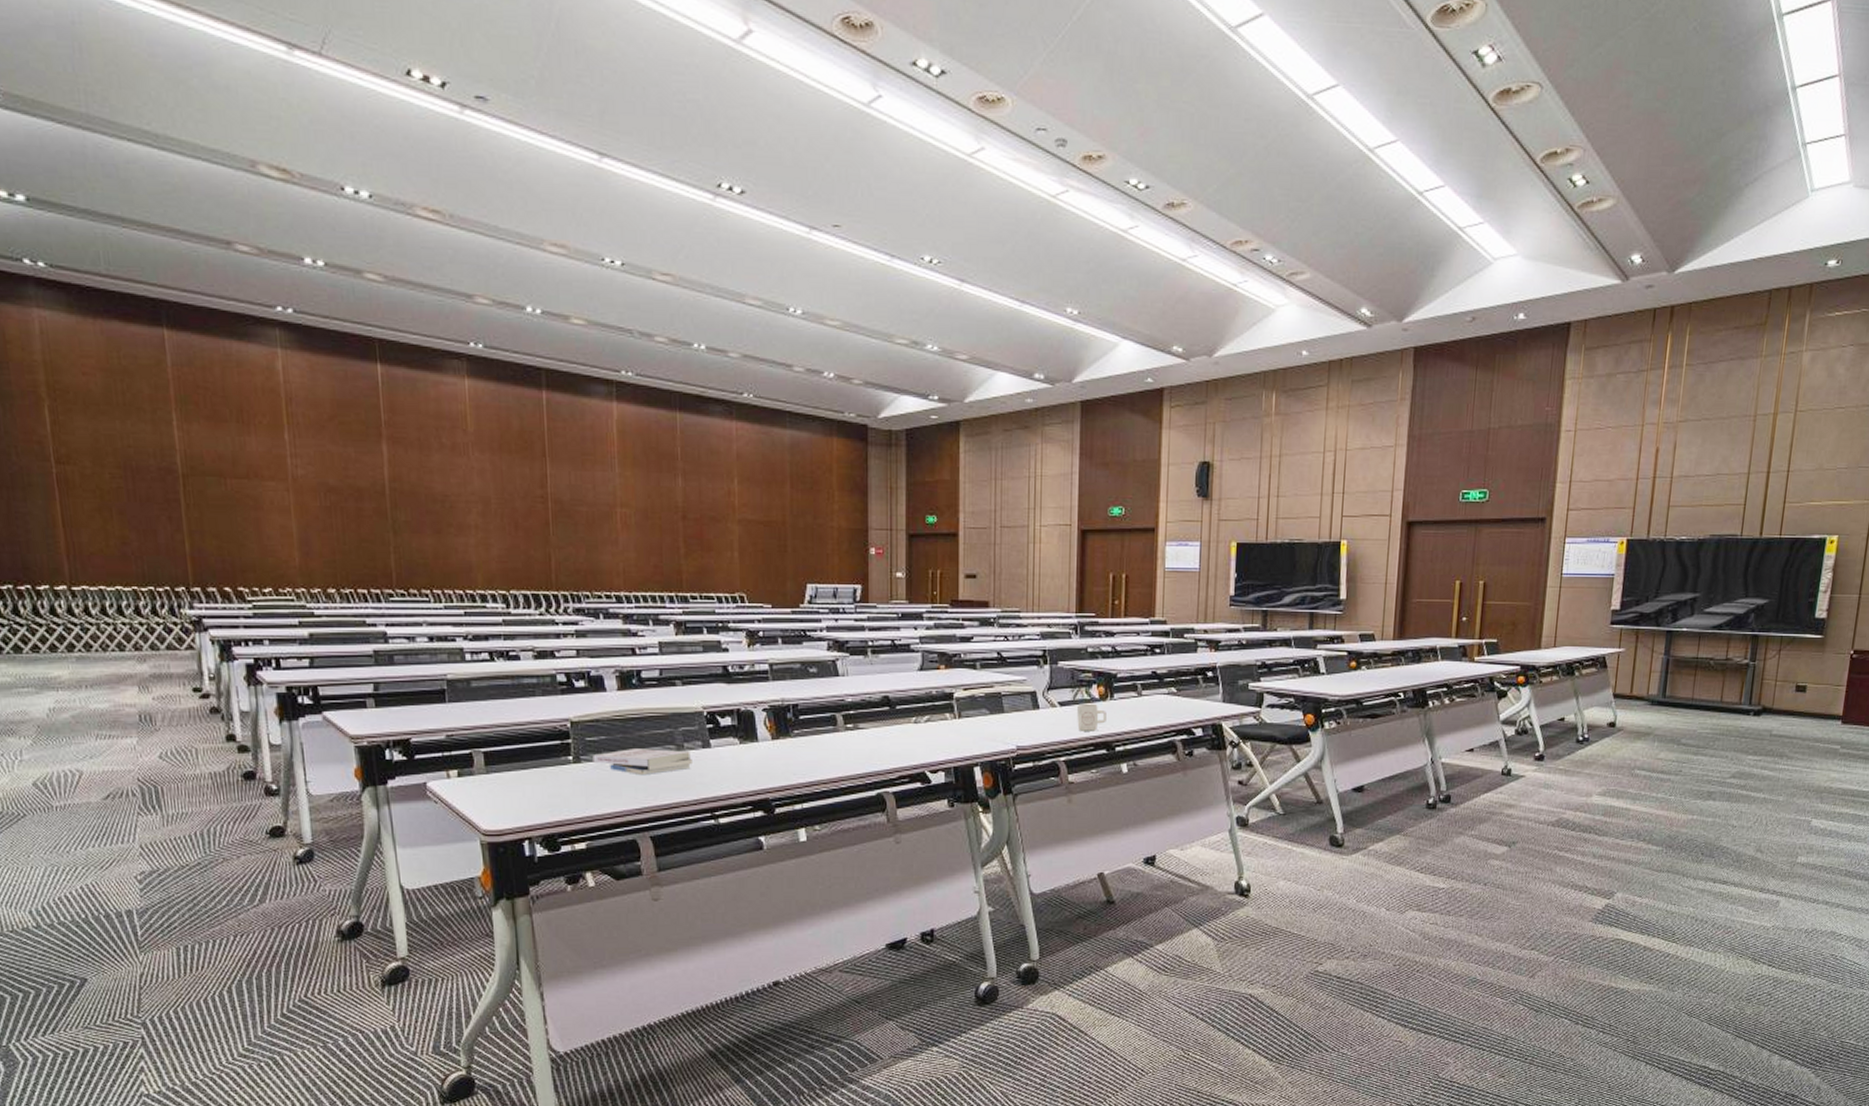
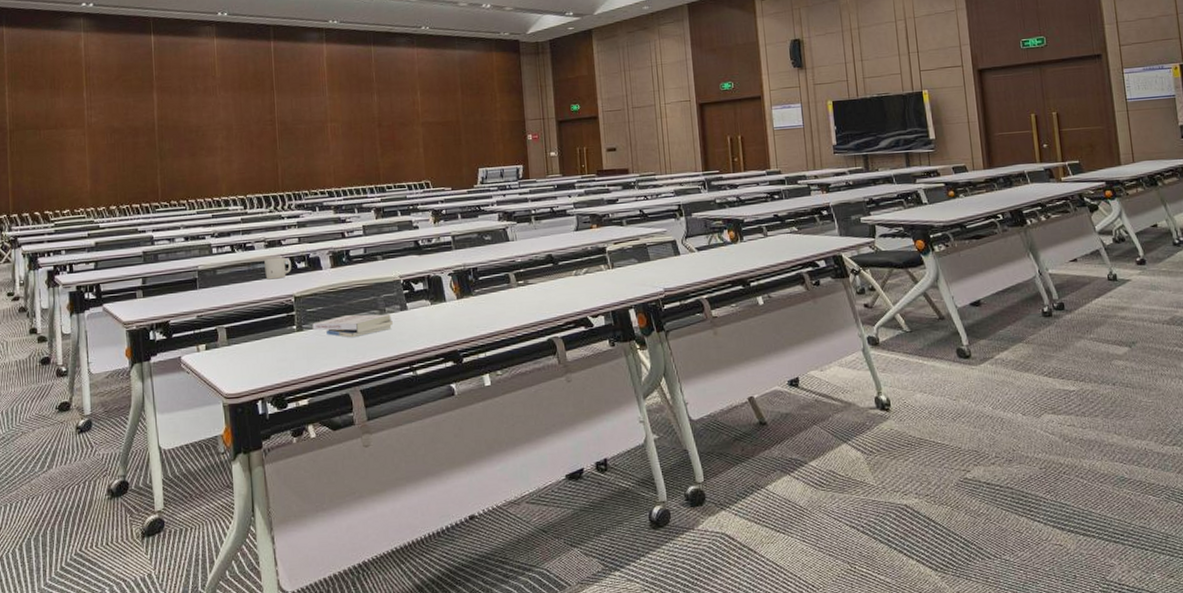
mug: none [533,672,567,698] -> present [264,257,291,280]
mug: present [1077,703,1107,731] -> none [713,246,739,271]

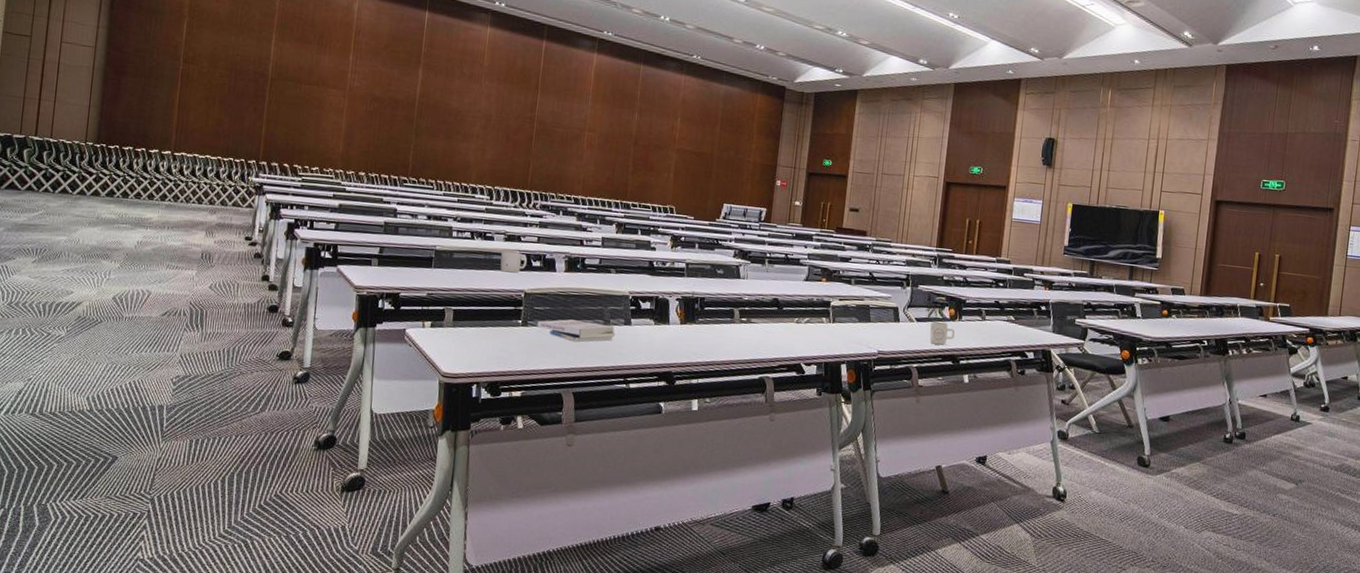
mug: none [713,246,739,271] -> present [929,321,955,345]

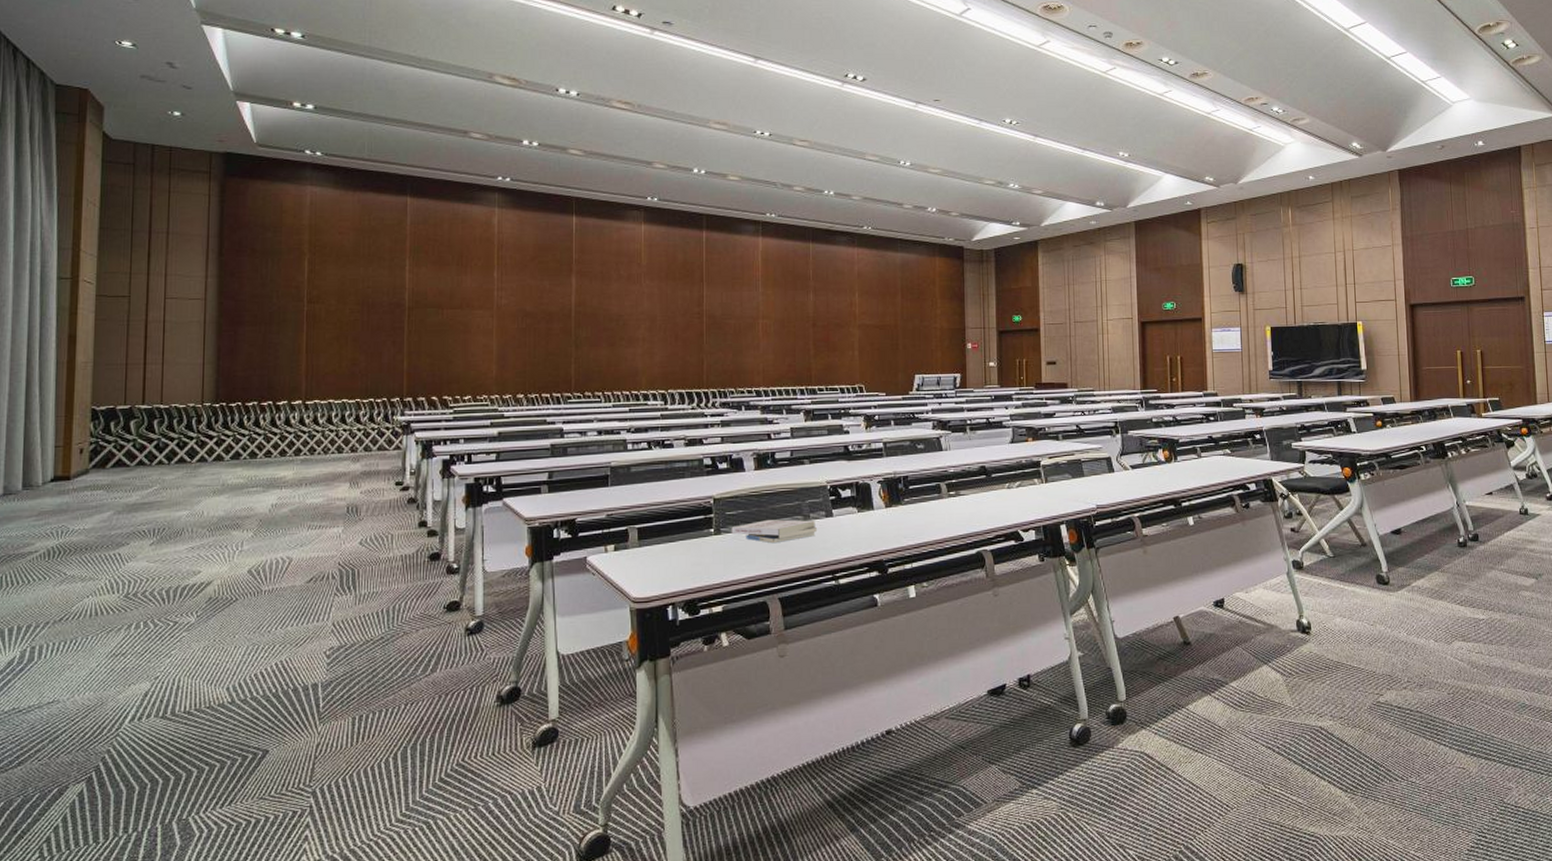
mug: present [500,251,527,273] -> none [683,456,712,480]
mug: present [929,321,955,345] -> none [1147,465,1172,490]

